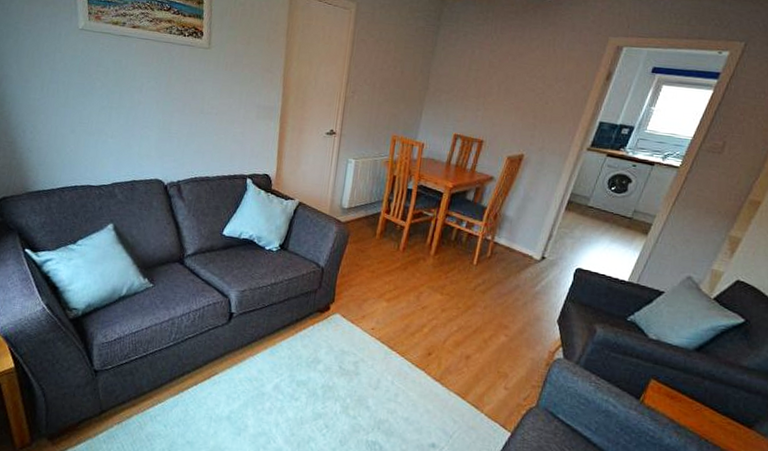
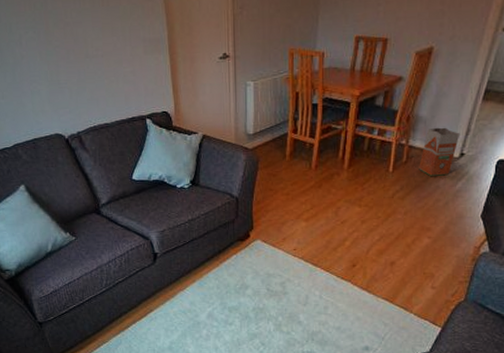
waste bin: none [501,228,543,276] -> present [419,127,461,177]

